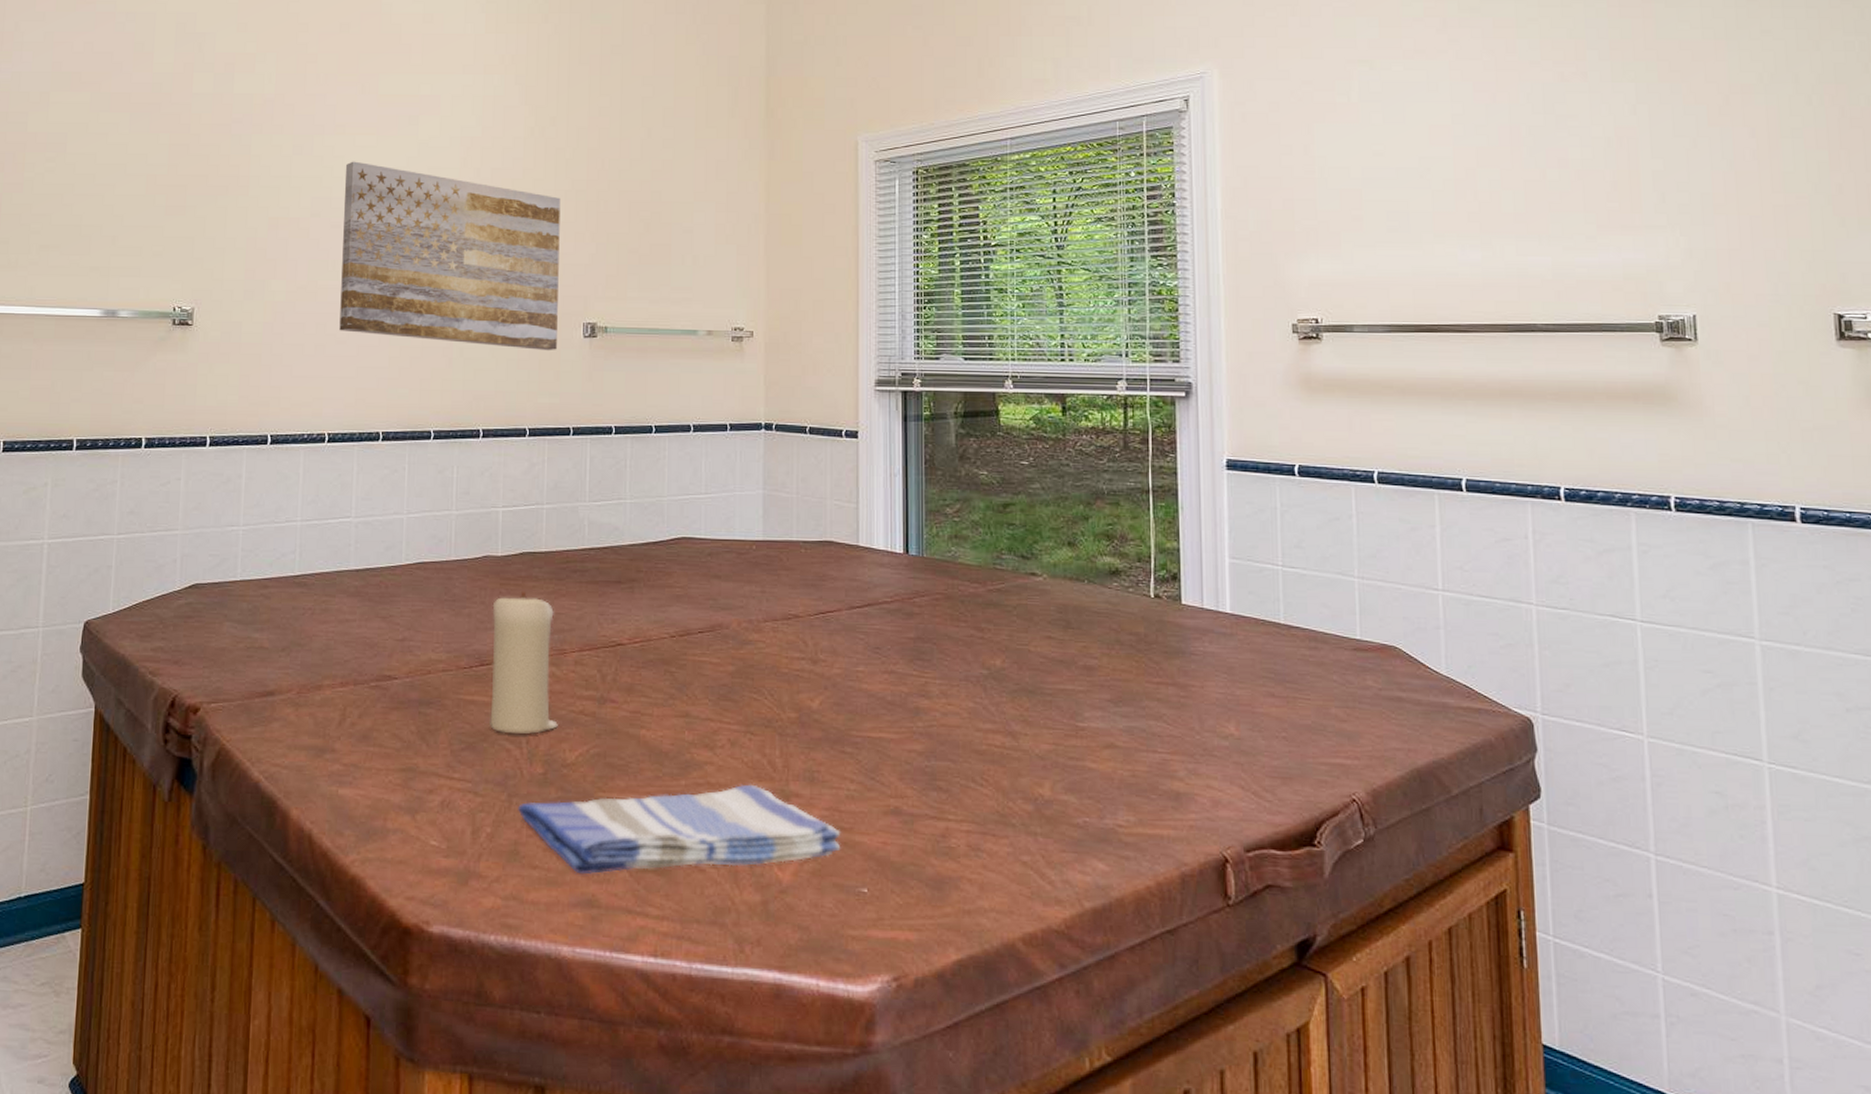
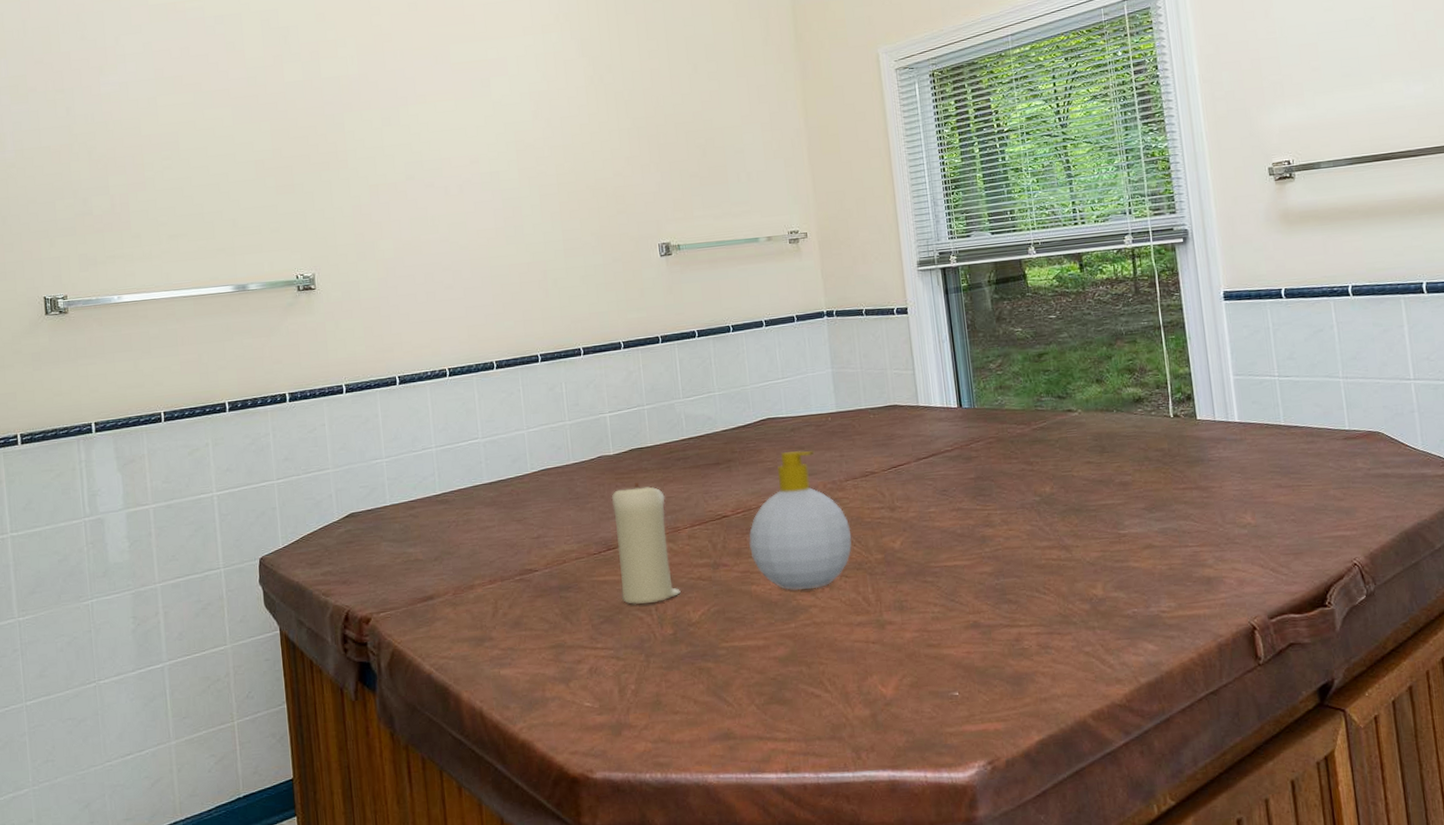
wall art: present [339,161,561,351] -> none [430,125,638,278]
dish towel: present [518,784,841,875] -> none [655,619,933,713]
soap bottle: none [644,579,764,742] -> present [749,450,852,590]

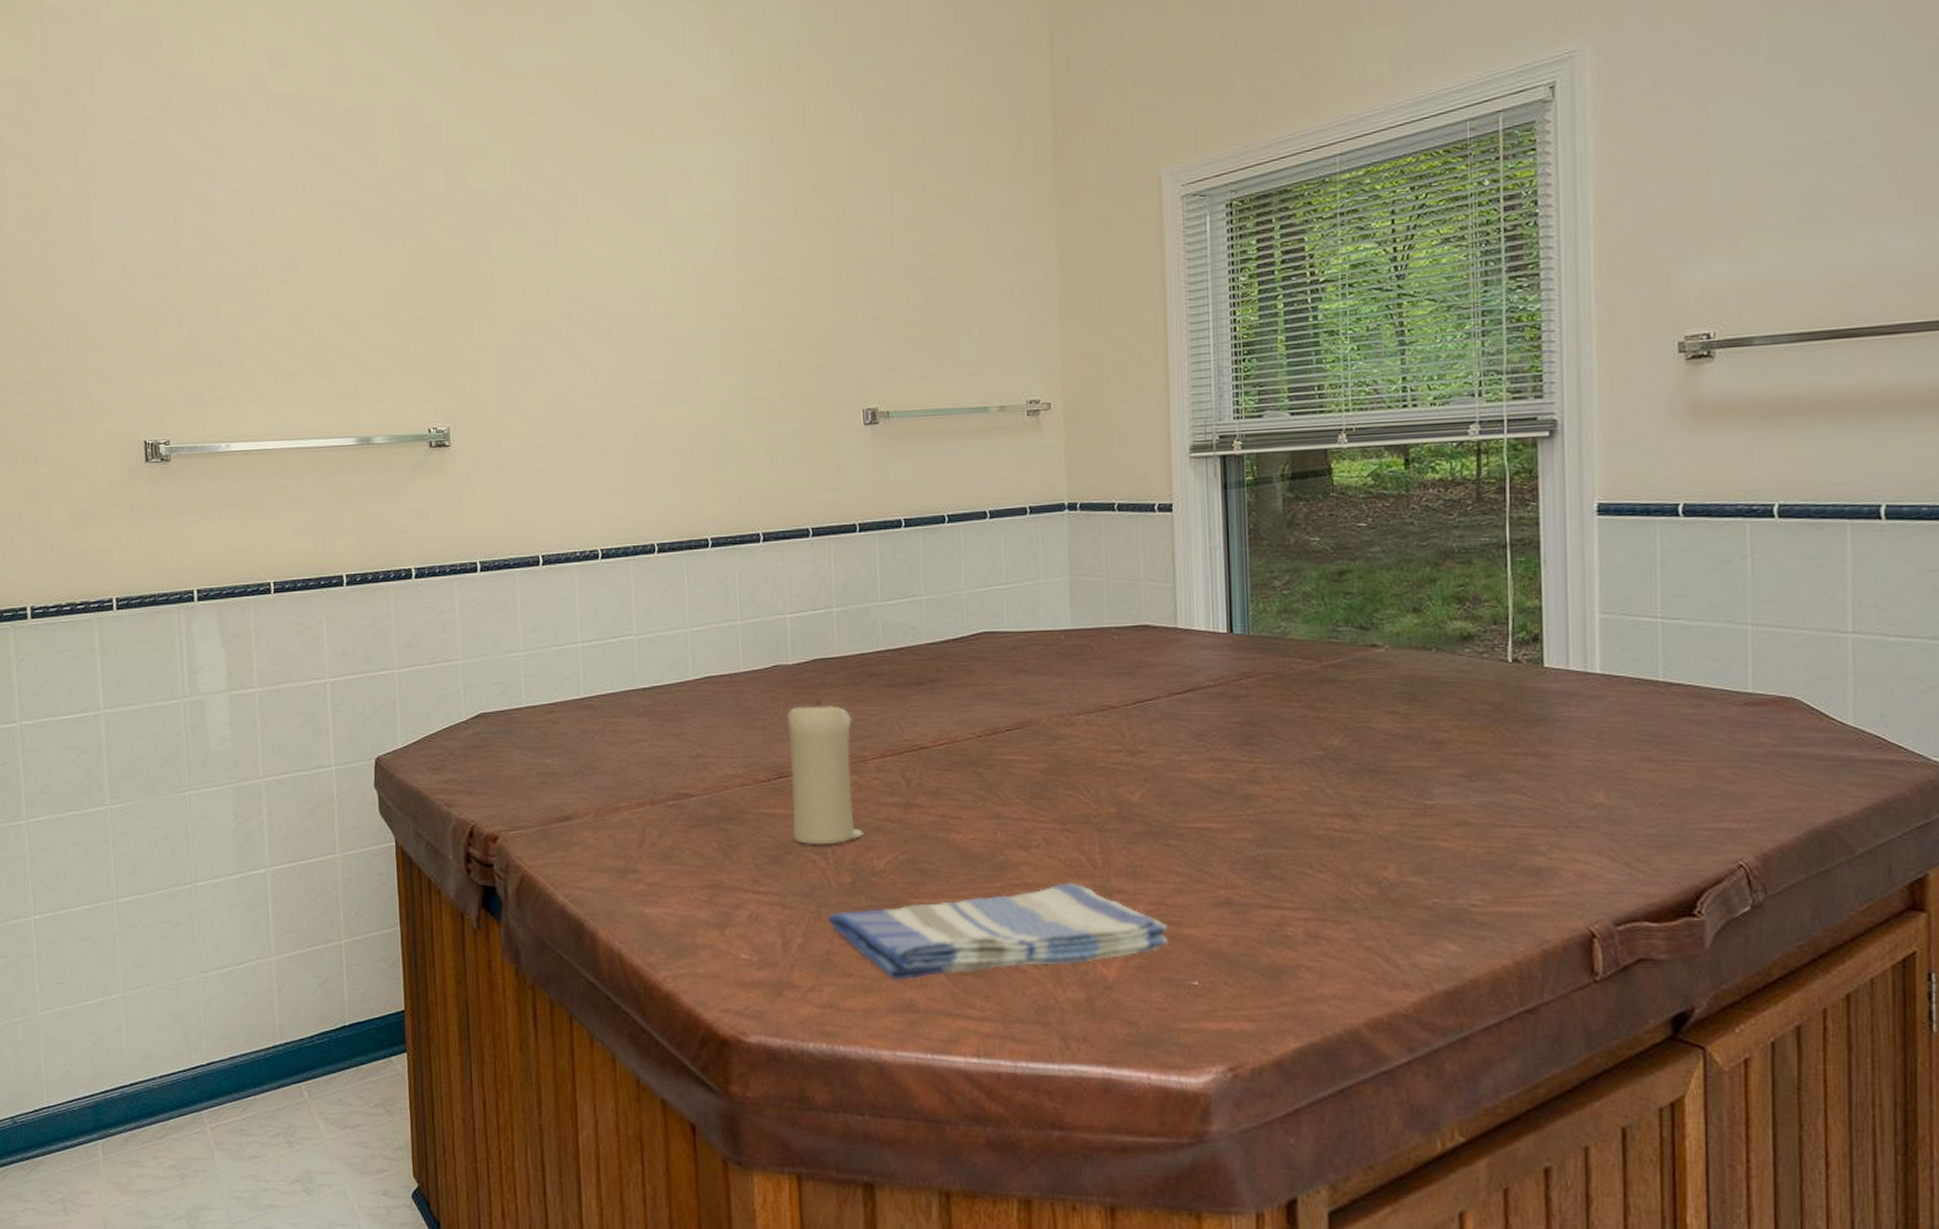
dish towel: none [655,619,933,713] -> present [828,882,1169,980]
soap bottle: present [749,450,852,590] -> none [951,674,1079,842]

